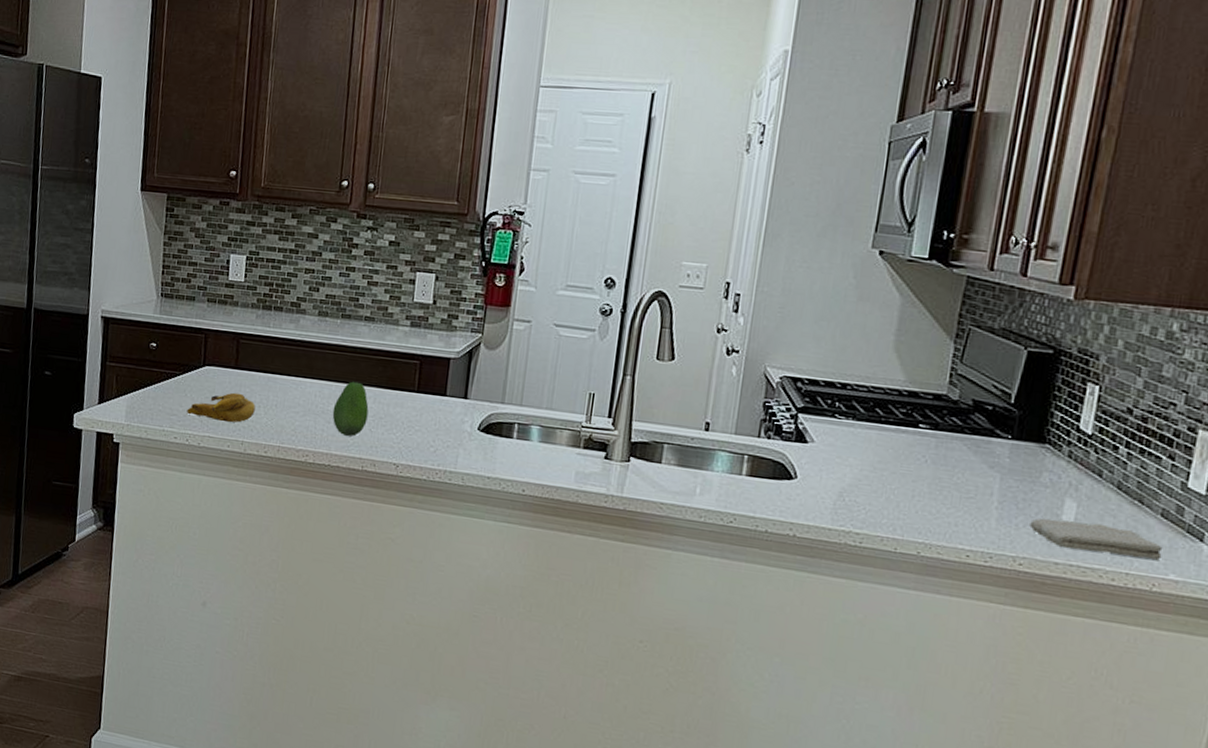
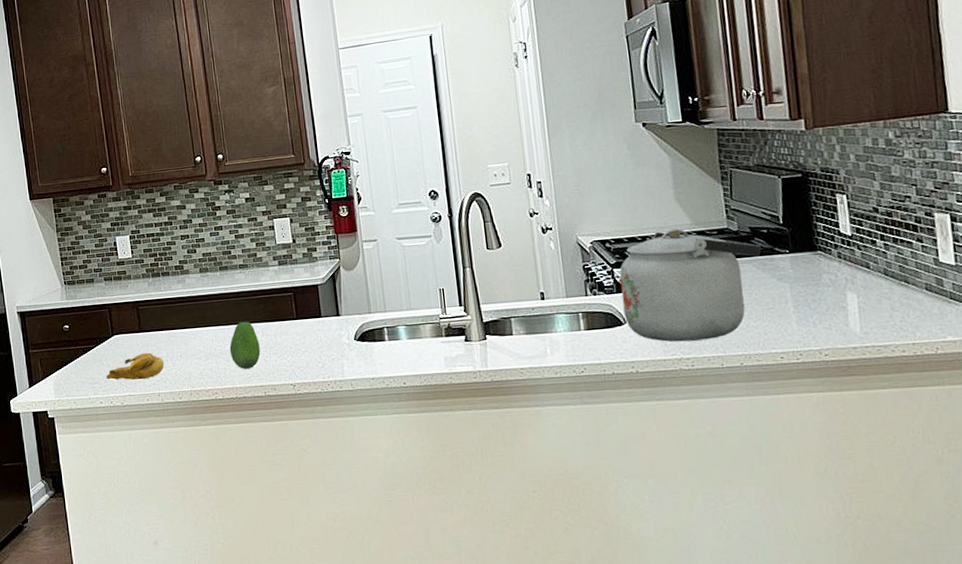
kettle: none [796,381,980,518] -> present [619,228,762,342]
washcloth: present [1029,518,1163,560] -> none [824,306,937,334]

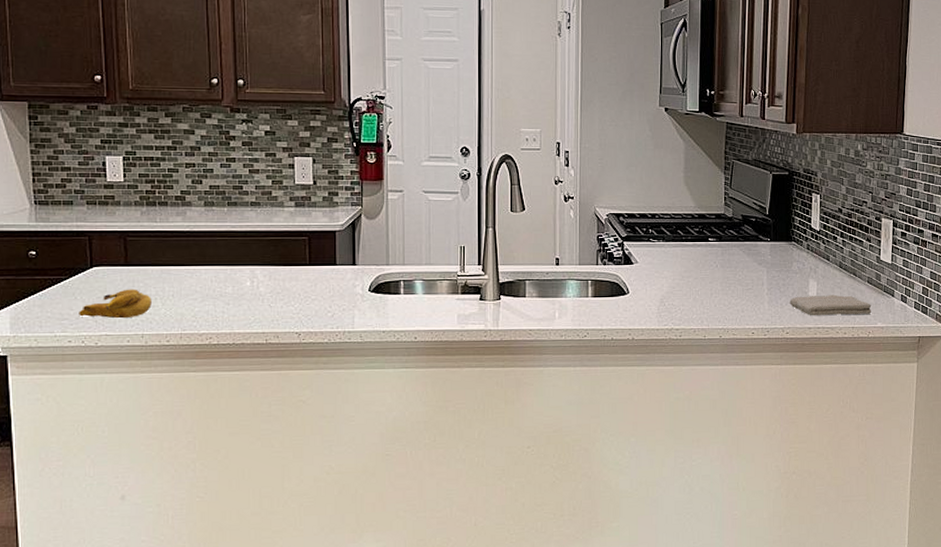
fruit: present [229,321,261,369] -> none [231,263,265,314]
kettle: present [619,228,762,342] -> none [628,209,749,314]
washcloth: none [824,306,937,334] -> present [790,294,872,316]

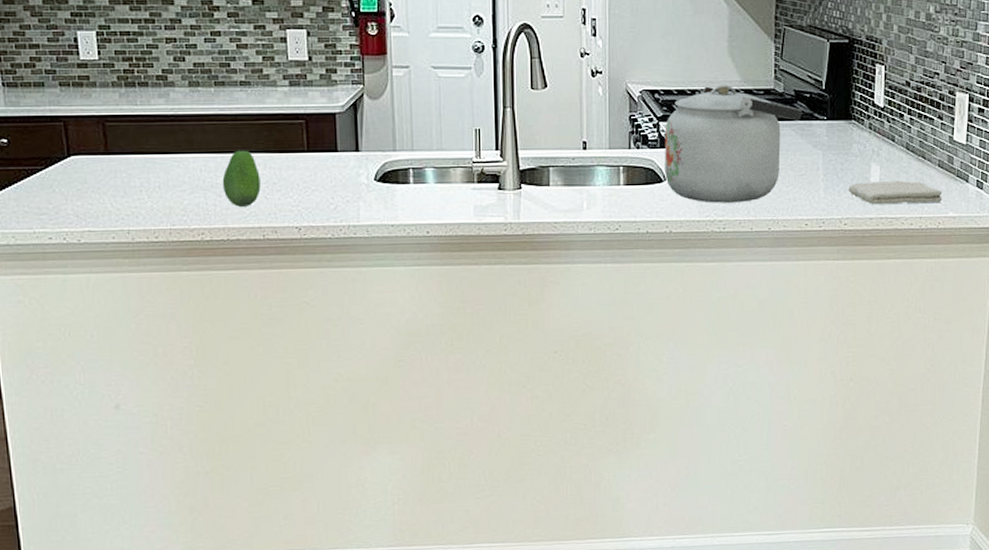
banana: present [79,289,152,319] -> none [58,180,137,213]
fruit: none [231,263,265,314] -> present [222,150,261,207]
kettle: none [628,209,749,314] -> present [664,84,802,203]

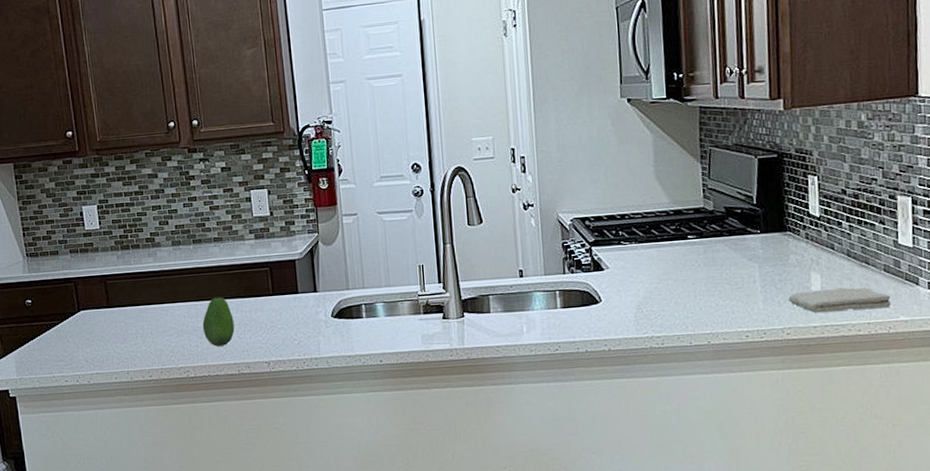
kettle: present [664,84,802,203] -> none [597,207,734,321]

